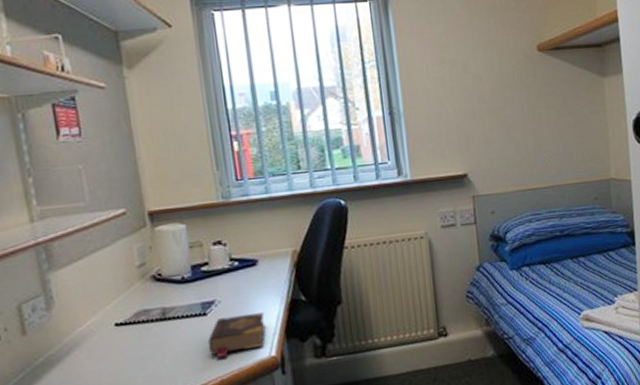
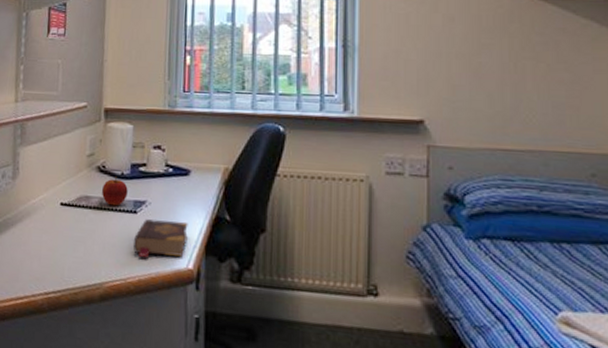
apple: none [162,282,193,314] -> present [102,177,128,206]

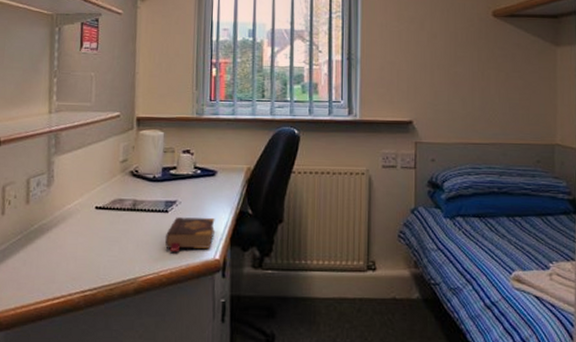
apple: present [102,177,128,206] -> none [135,180,160,207]

